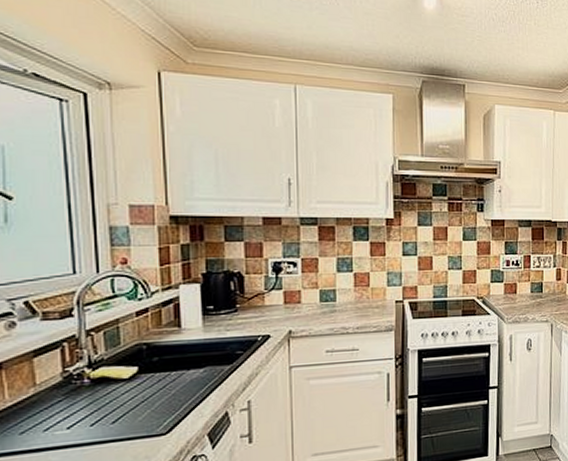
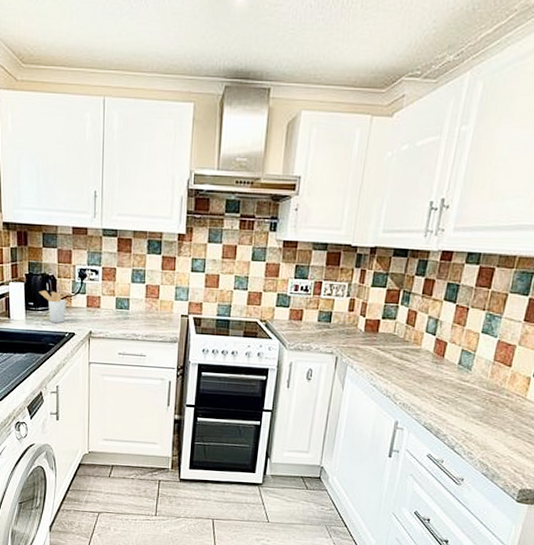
utensil holder: none [220,290,258,326] -> present [38,290,66,323]

